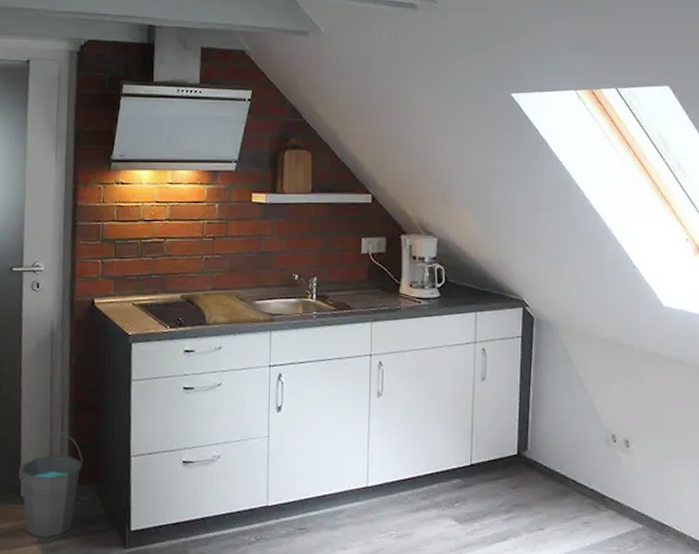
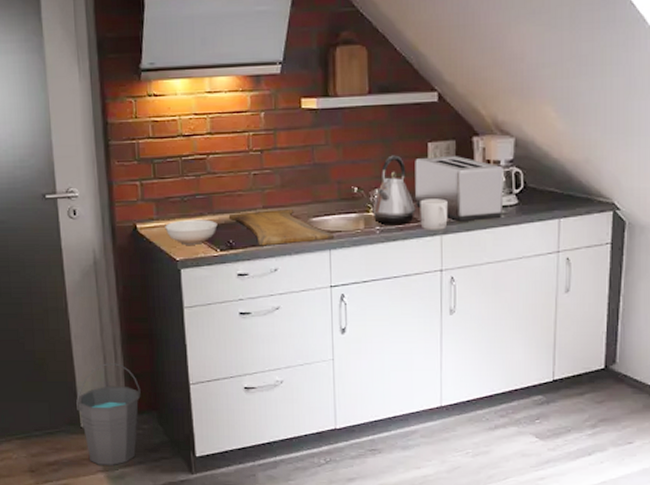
bowl: none [120,297,169,321] -> present [165,219,218,245]
kettle: none [311,248,349,311] -> present [372,155,416,226]
toaster: none [349,251,427,312] -> present [415,156,504,223]
mug: none [353,288,378,318] -> present [420,198,448,230]

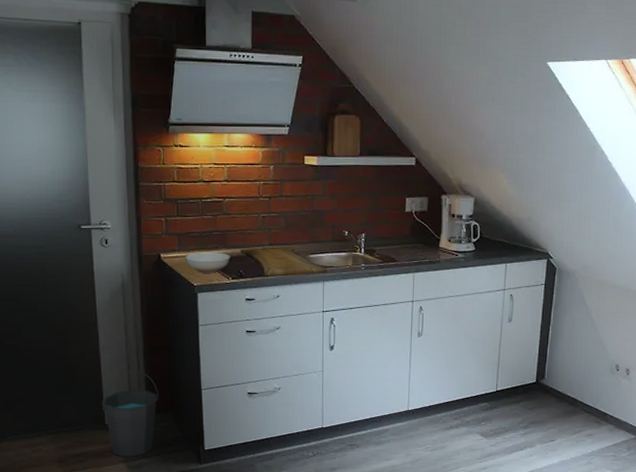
kettle: present [372,155,416,226] -> none [359,207,394,264]
toaster: present [415,156,504,223] -> none [394,209,465,264]
mug: present [420,198,448,230] -> none [397,243,420,269]

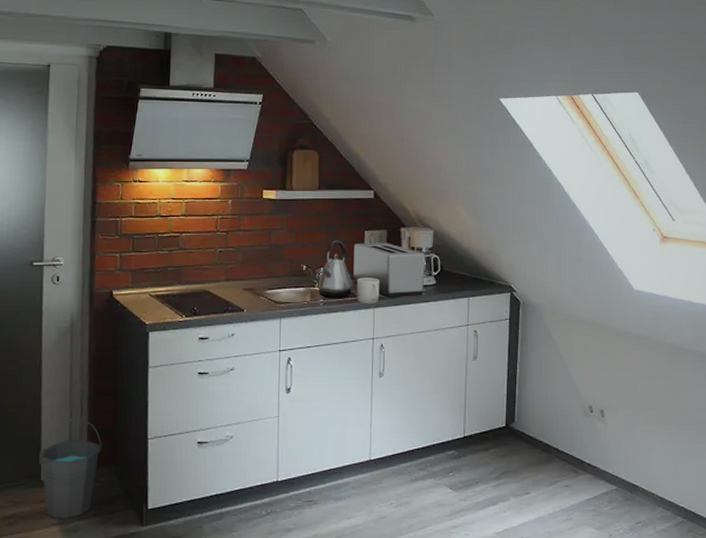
bowl: present [185,252,230,273] -> none [138,289,185,311]
cutting board: present [240,247,328,277] -> none [195,282,285,314]
kettle: none [359,207,394,264] -> present [318,240,353,299]
toaster: none [394,209,465,264] -> present [353,243,425,298]
mug: none [397,243,420,269] -> present [357,277,380,304]

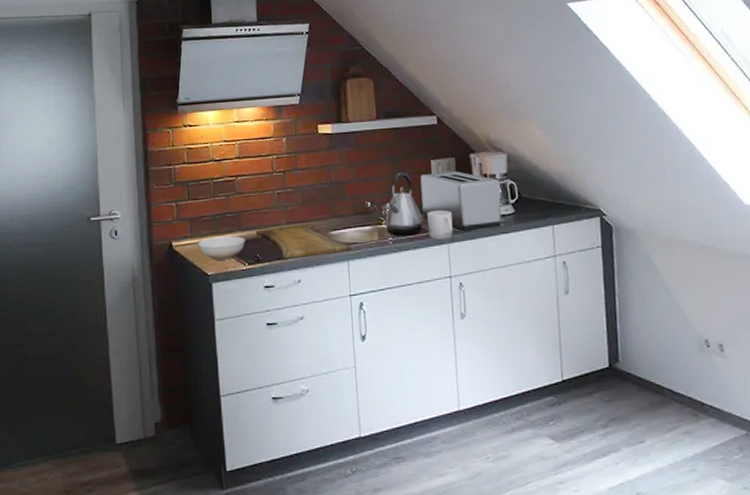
bucket: present [39,418,102,518] -> none [112,377,174,483]
bowl: none [138,289,185,311] -> present [198,236,246,260]
cutting board: none [195,282,285,314] -> present [255,224,352,259]

